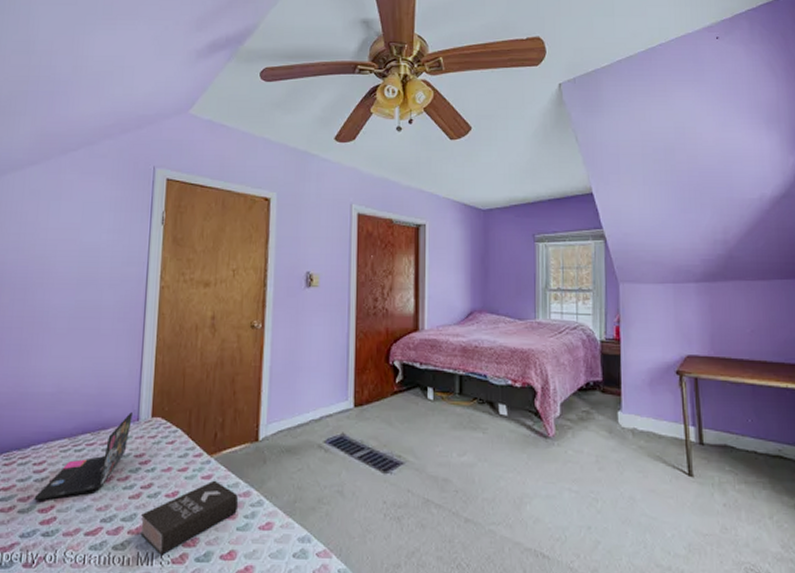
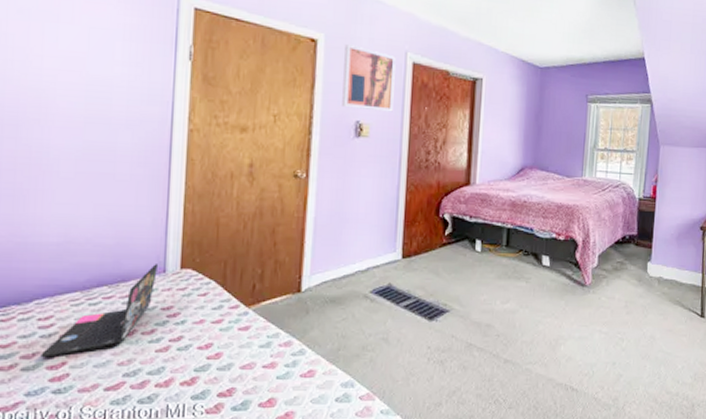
book: present [140,480,239,555] -> none [170,331,279,406]
wall art: none [293,201,342,262] -> present [342,44,396,112]

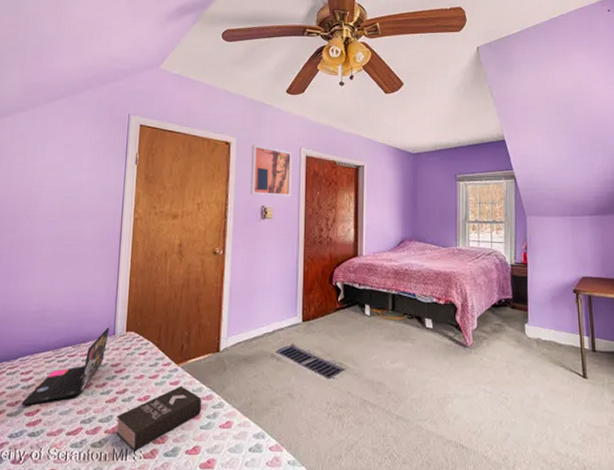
book: none [170,331,279,406] -> present [116,385,202,451]

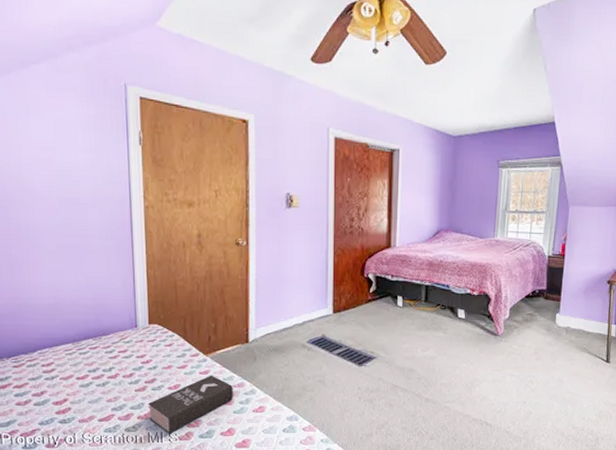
laptop: present [21,328,110,406] -> none [47,320,131,396]
wall art: present [250,145,292,197] -> none [273,123,319,184]

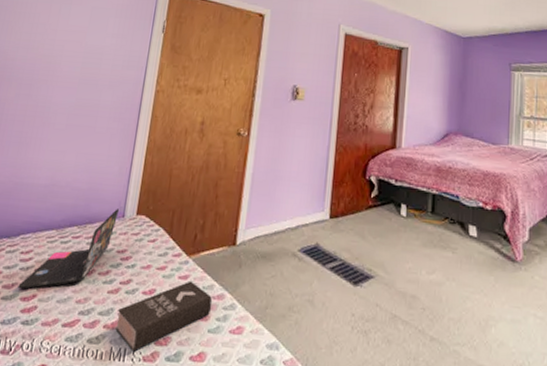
laptop: none [47,320,131,396] -> present [18,209,120,290]

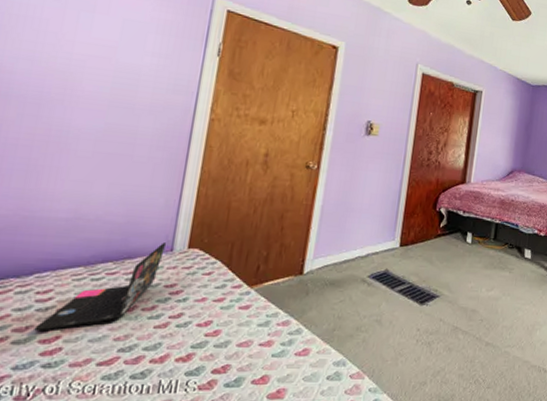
book: present [115,280,213,352] -> none [164,310,277,382]

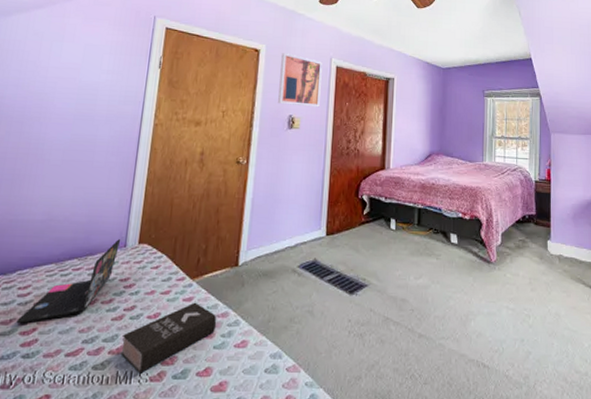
book: none [164,310,277,382] -> present [121,302,217,374]
wall art: none [356,53,408,115] -> present [278,53,322,108]

